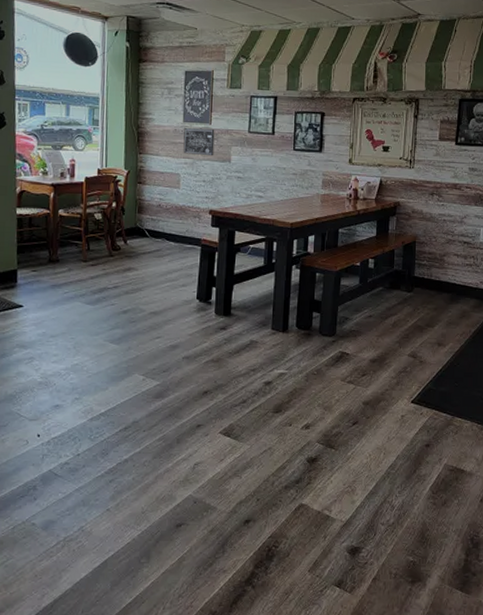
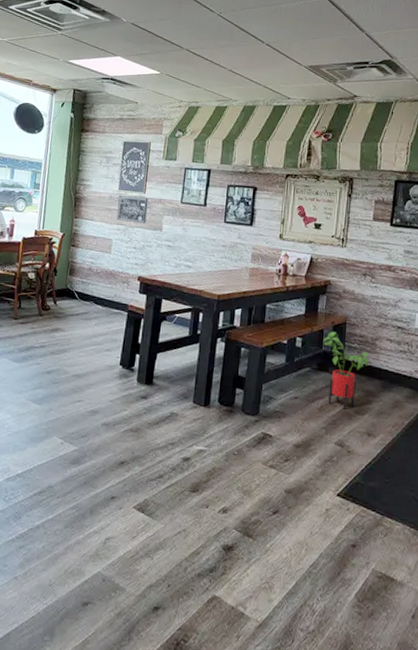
house plant: none [394,250,438,323] -> present [323,331,370,409]

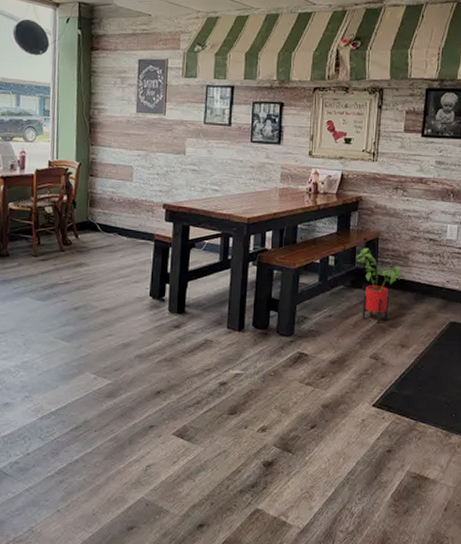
wall art: present [117,196,149,224] -> none [136,119,169,148]

